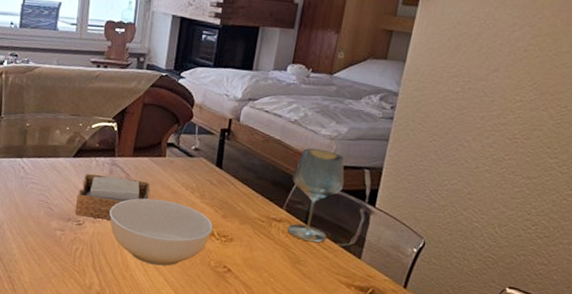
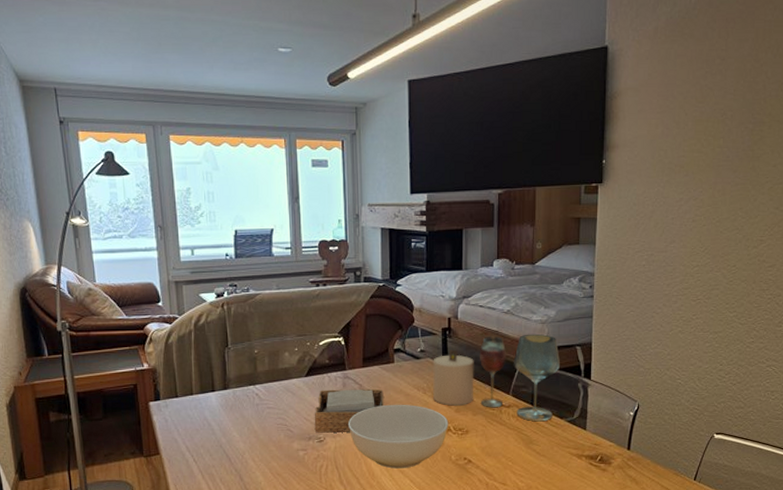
candle: none [201,152,250,212] -> present [432,350,474,406]
wineglass: none [250,144,287,220] -> present [480,336,506,407]

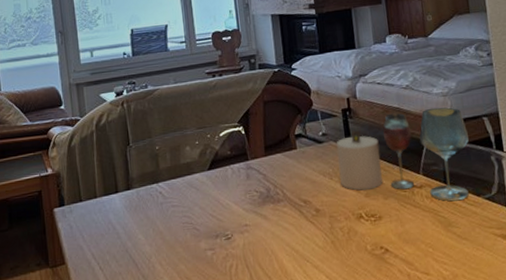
napkin holder: present [314,388,385,433] -> none [220,178,291,230]
bowl: present [347,404,449,469] -> none [254,192,360,264]

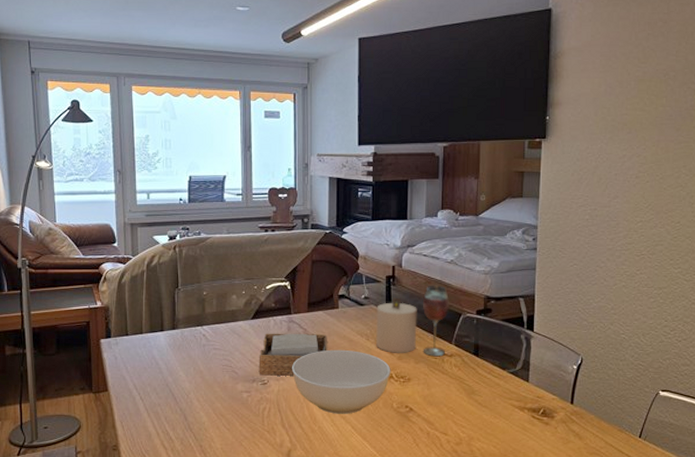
napkin holder: none [220,178,291,230] -> present [258,333,328,376]
bowl: none [254,192,360,264] -> present [291,349,391,414]
wine glass: present [419,107,469,202] -> none [456,284,503,372]

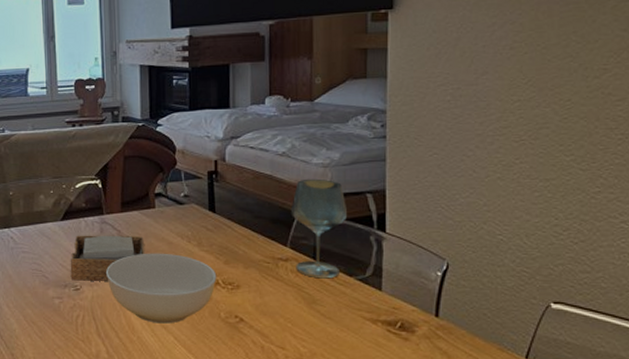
candle: present [375,297,417,353] -> none [197,195,245,257]
wineglass: present [423,285,449,356] -> none [251,180,282,260]
wine glass: none [456,284,503,372] -> present [290,178,347,279]

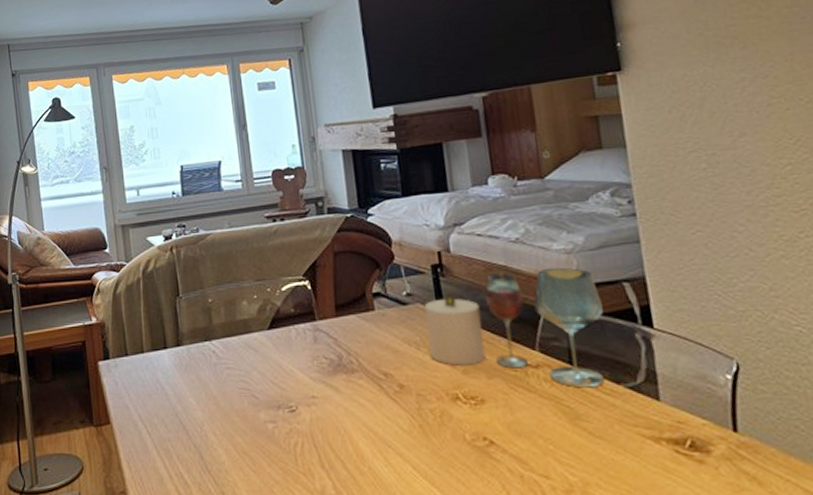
napkin holder: present [70,235,145,281] -> none [282,343,368,400]
bowl: present [105,253,217,324] -> none [323,363,456,450]
candle: none [197,195,245,257] -> present [424,292,485,366]
wineglass: none [251,180,282,260] -> present [485,272,528,367]

